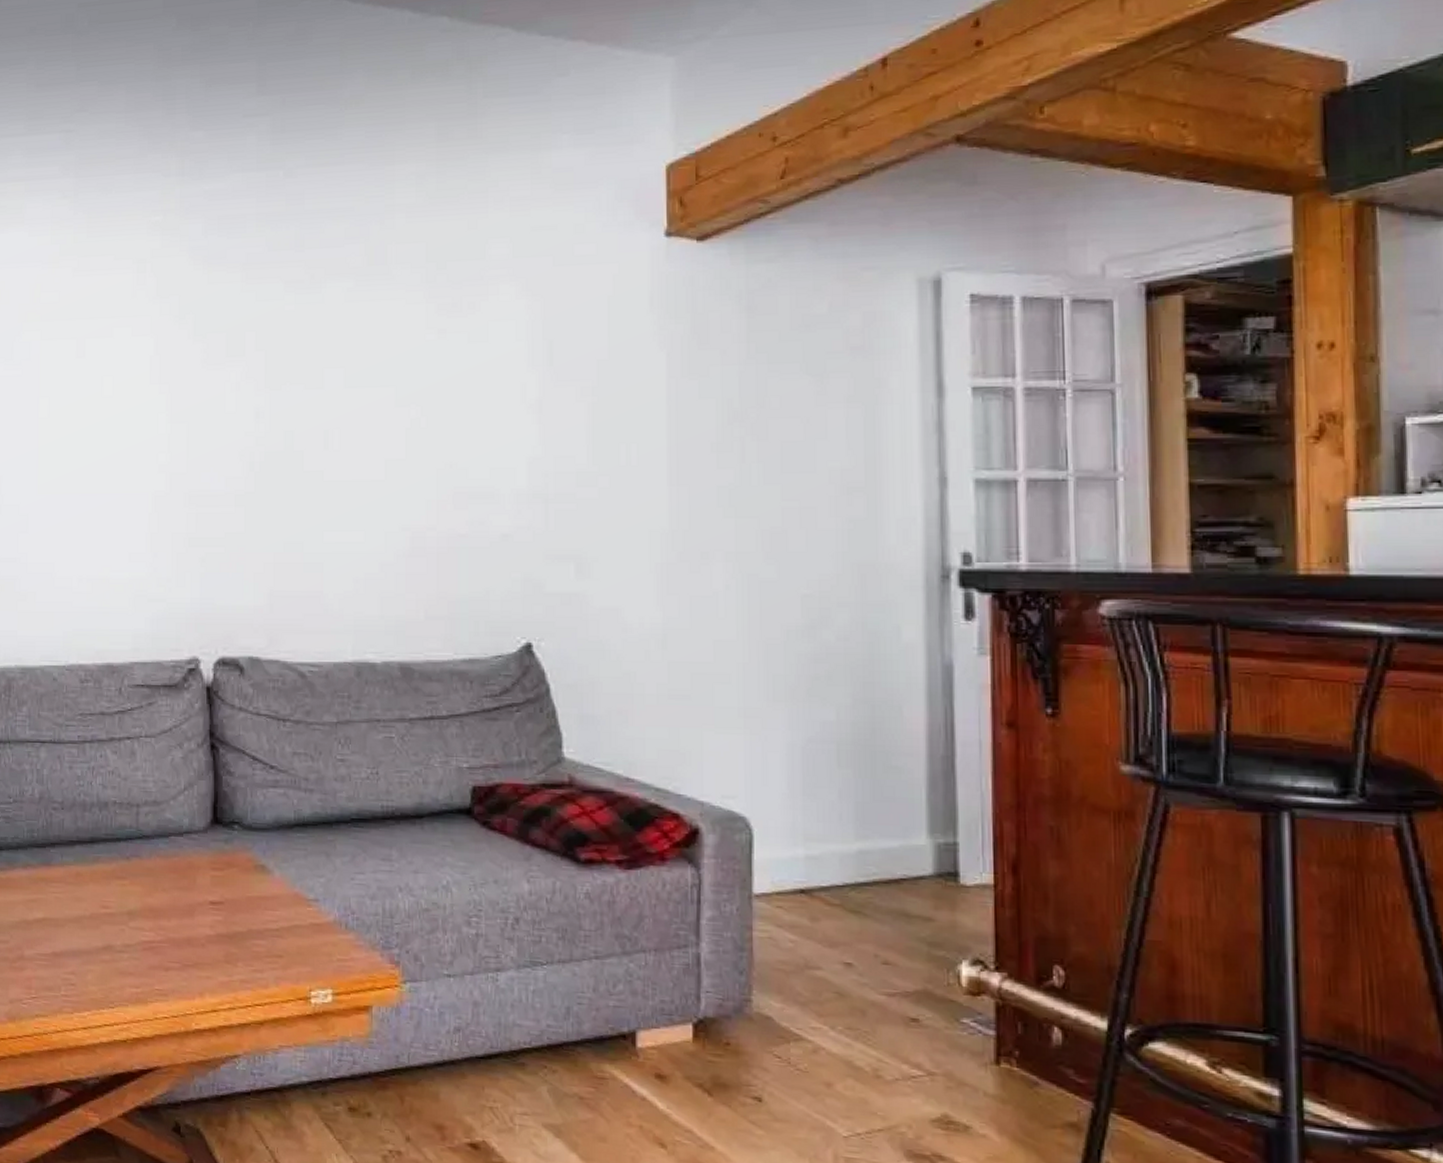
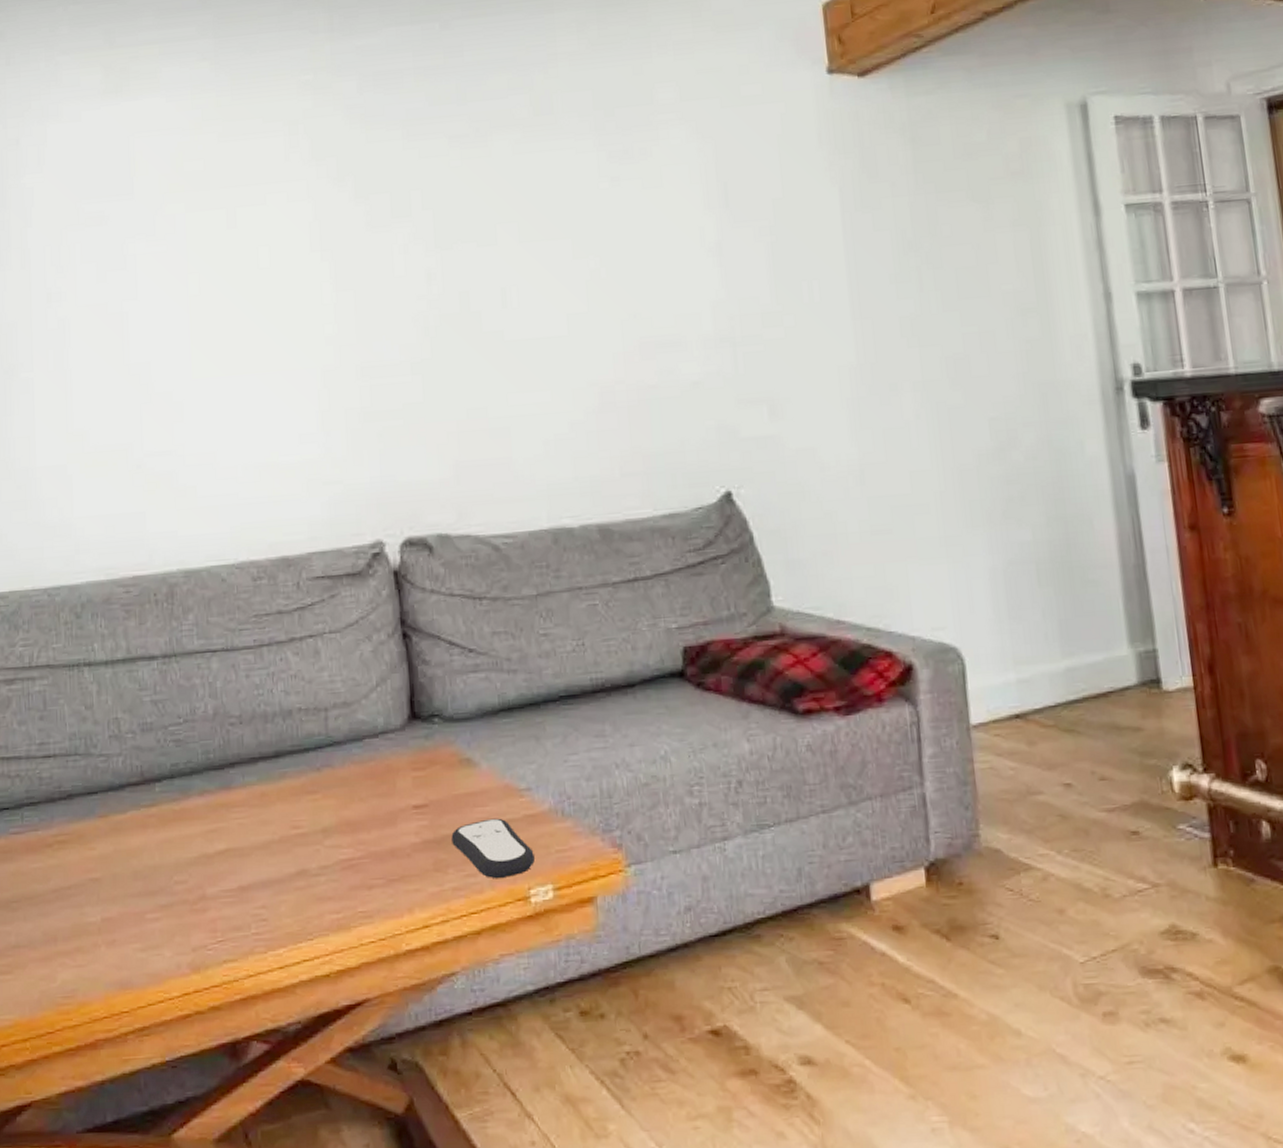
remote control: none [243,922,317,978] -> present [451,818,535,879]

